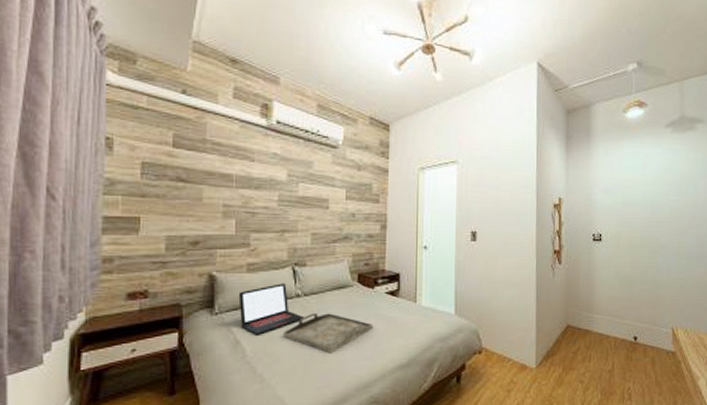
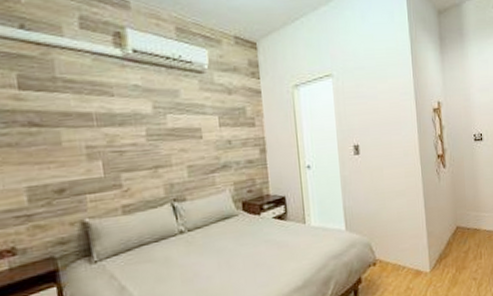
laptop: present [238,283,304,335] -> none [116,221,190,278]
serving tray: present [282,313,373,353] -> none [170,245,265,286]

